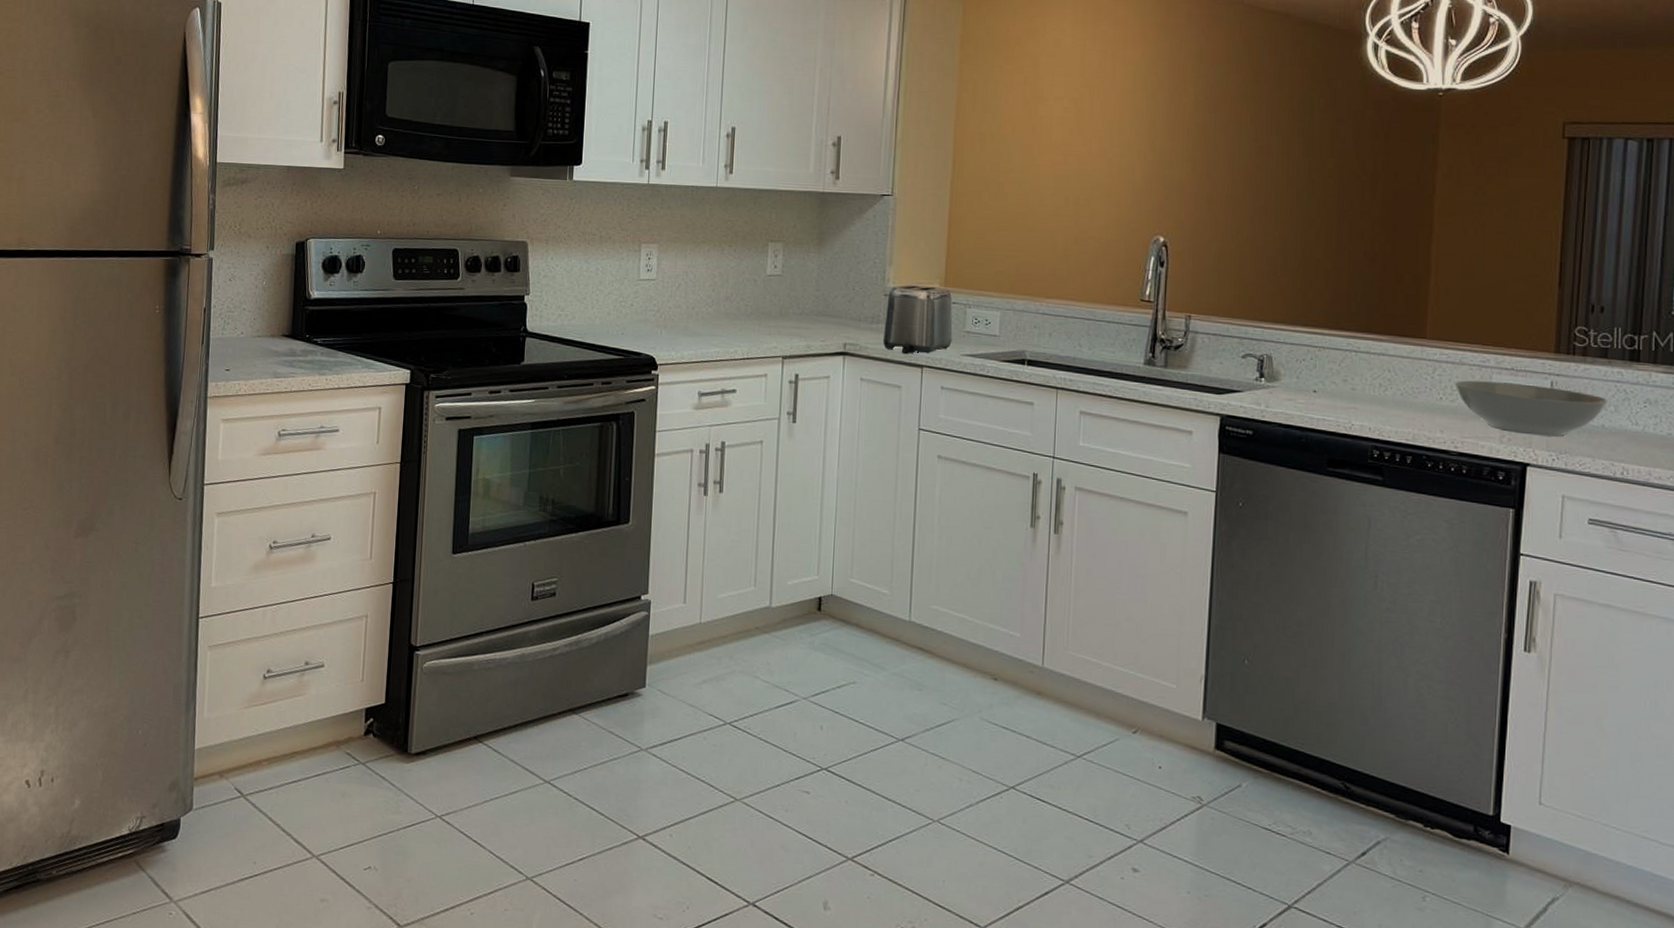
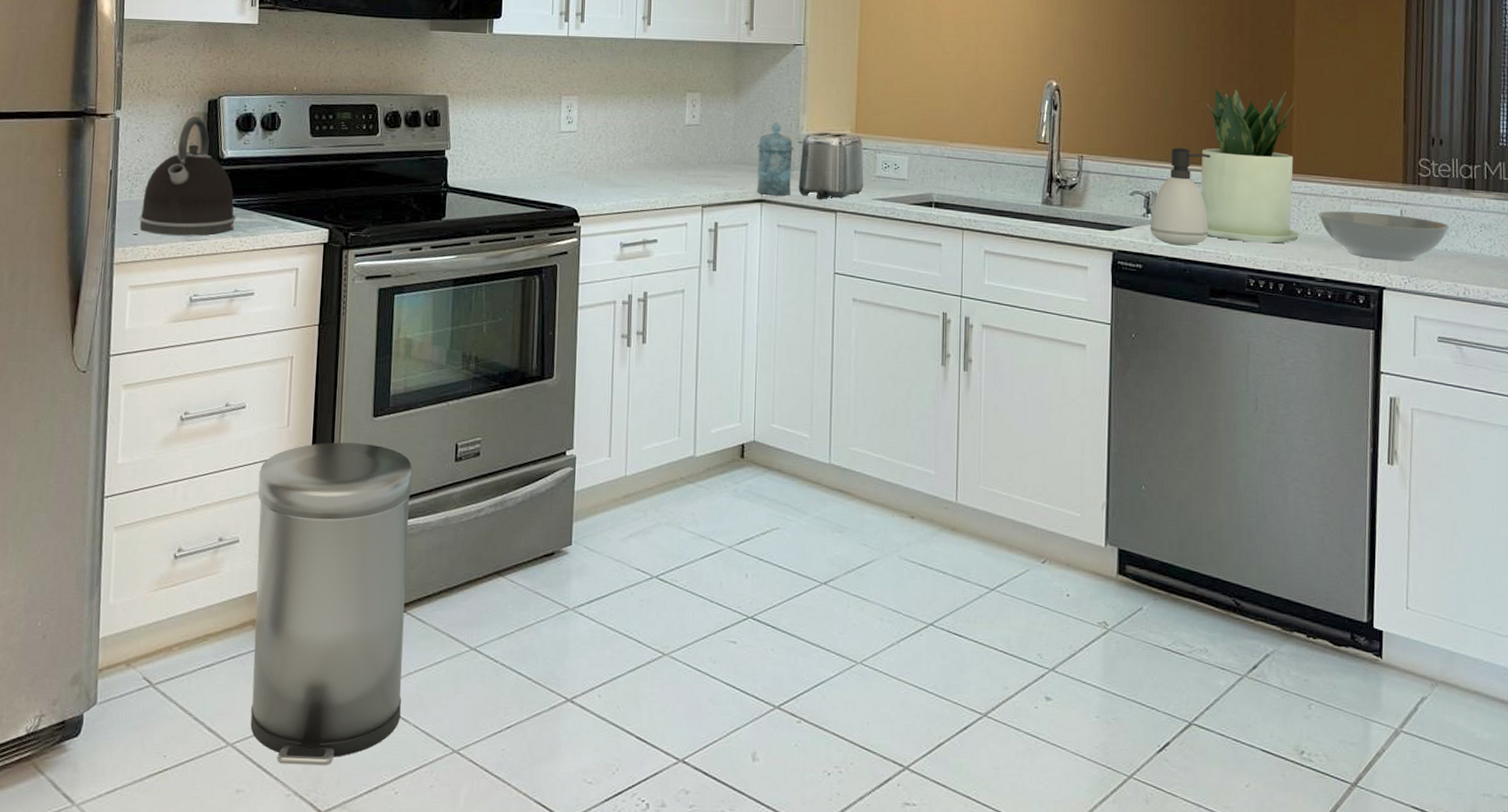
kettle: none [231,258,322,374] -> present [139,116,236,236]
pedal bin: none [334,576,490,883] -> present [250,442,413,766]
canister: none [840,275,879,349] -> present [757,123,794,195]
soap dispenser: none [1263,308,1335,413] -> present [1150,147,1211,246]
planter: none [1321,247,1434,414] -> present [1200,89,1301,244]

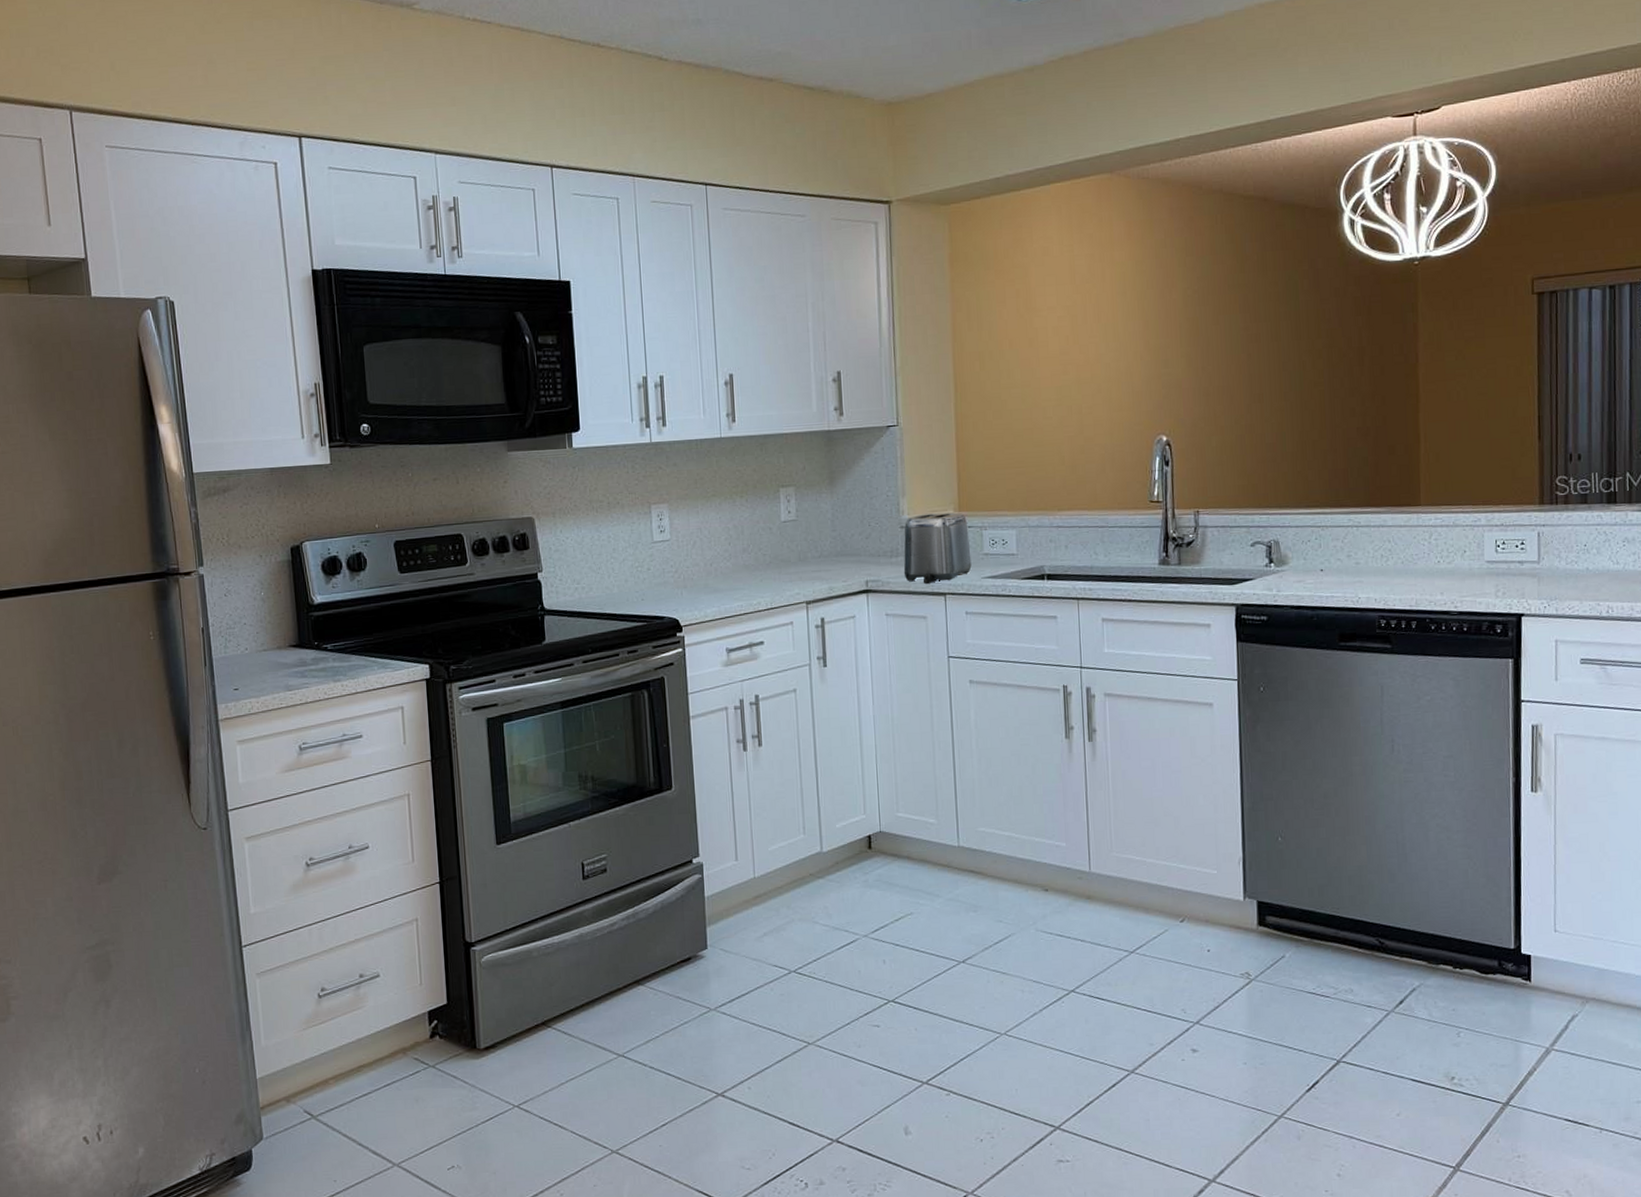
kettle: present [139,116,236,236] -> none [237,565,335,688]
pedal bin: present [250,442,413,766] -> none [390,871,557,1178]
canister: present [757,123,794,195] -> none [858,510,897,585]
soap dispenser: present [1150,147,1211,246] -> none [1273,491,1336,594]
planter: present [1200,89,1301,244] -> none [1324,420,1433,582]
bowl: present [1318,211,1451,261] -> none [1450,538,1591,587]

